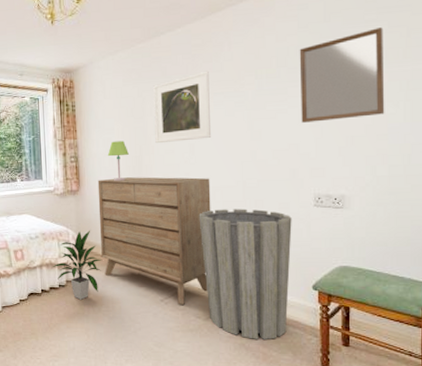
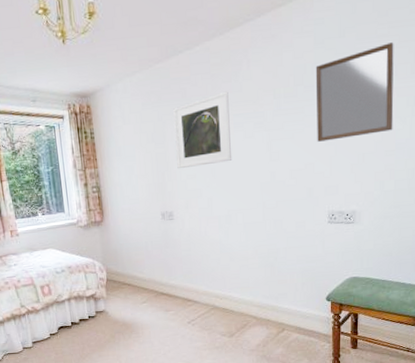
indoor plant: present [51,230,102,300] -> none [80,260,130,329]
dresser: present [97,177,211,305] -> none [121,201,233,325]
table lamp: present [107,141,129,181] -> none [129,167,151,210]
trash can: present [199,208,292,339] -> none [221,229,308,351]

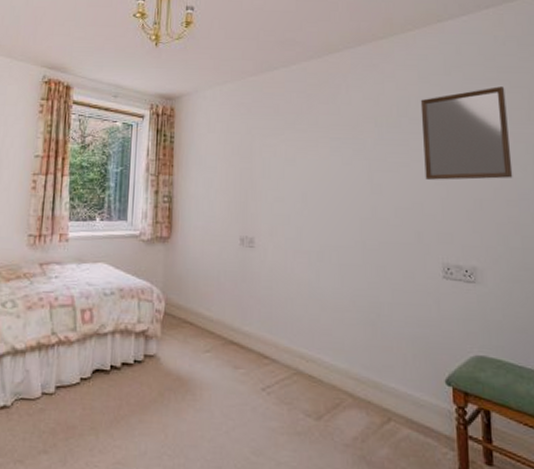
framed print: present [173,91,233,168] -> none [263,112,327,189]

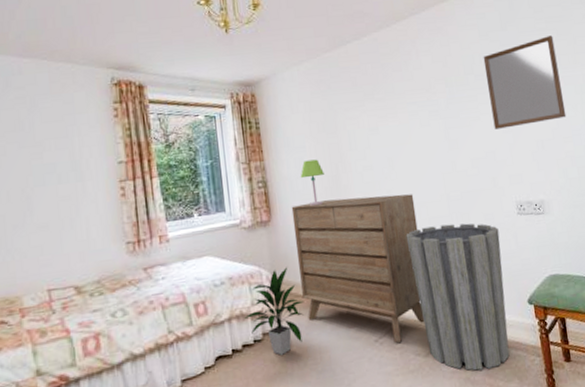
indoor plant: none [127,289,191,383] -> present [243,267,304,355]
dresser: none [191,225,326,397] -> present [291,194,425,343]
table lamp: none [207,182,232,230] -> present [300,159,324,207]
trash can: none [311,273,419,452] -> present [406,223,510,371]

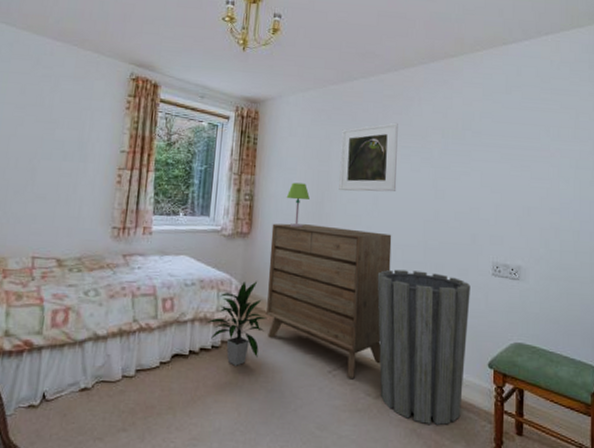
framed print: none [344,80,410,159] -> present [339,122,398,192]
home mirror: present [483,35,567,129] -> none [483,106,557,189]

